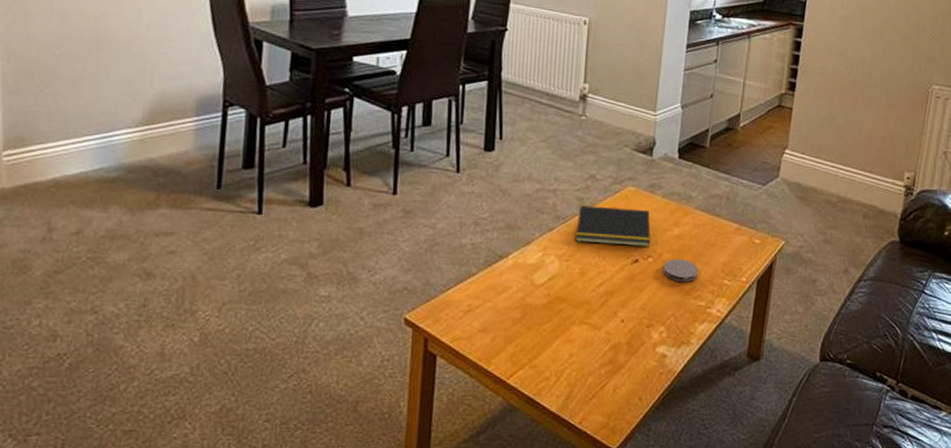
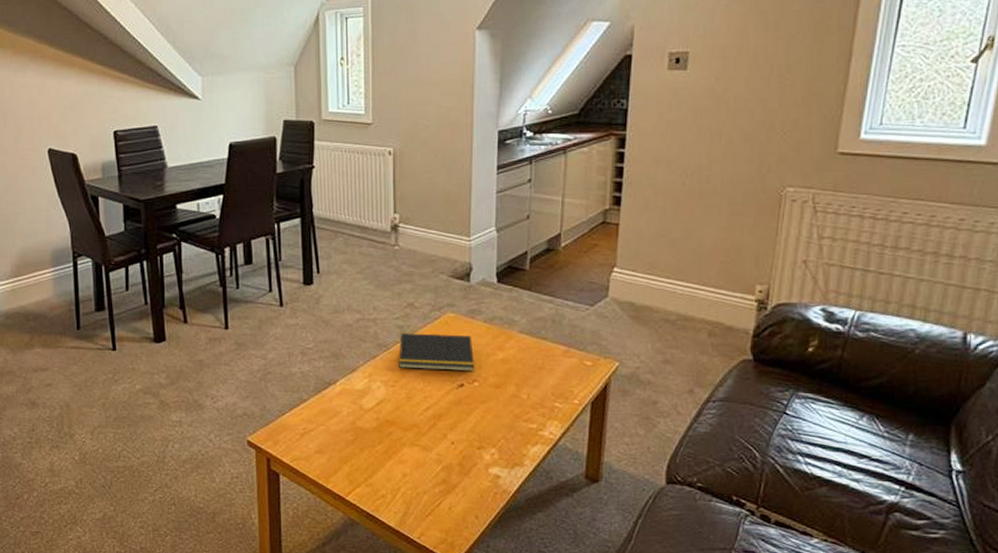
coaster: present [663,258,699,283] -> none [489,382,527,406]

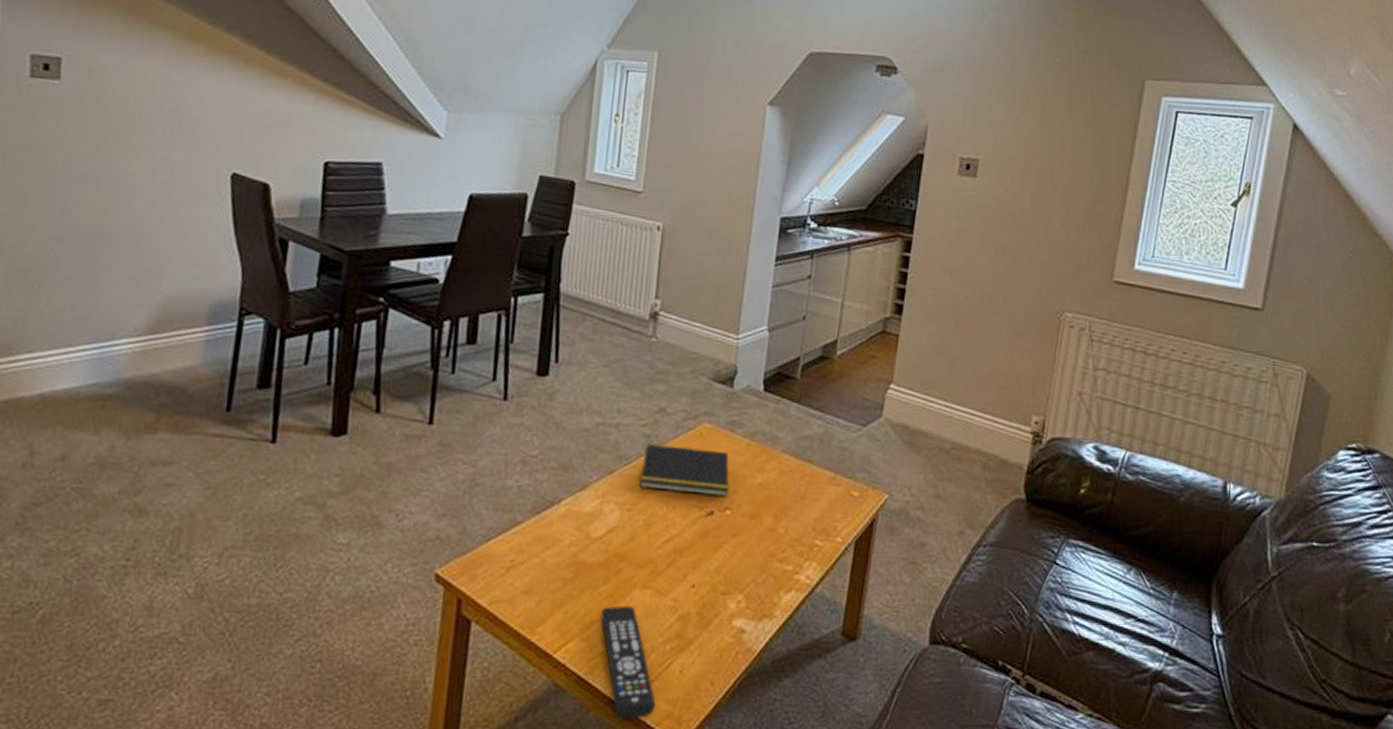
remote control: none [380,459,432,544] -> present [601,605,656,719]

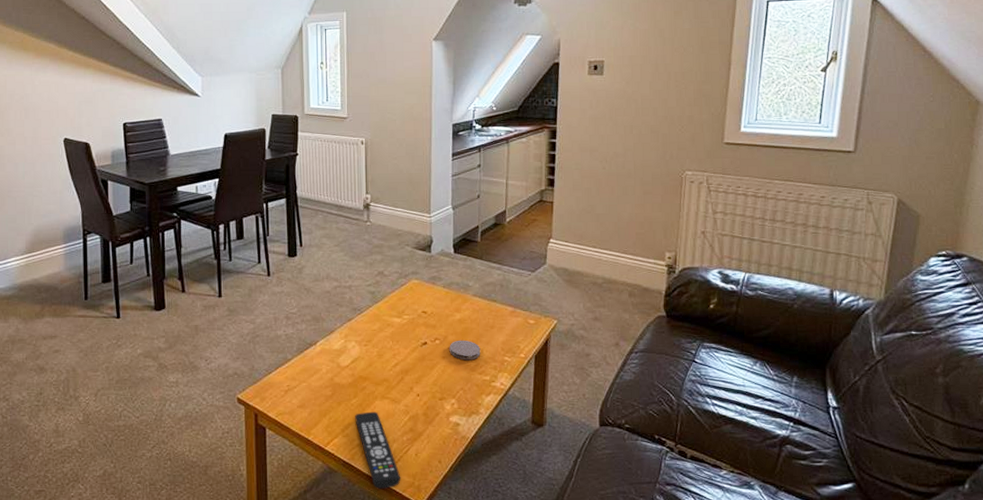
notepad: present [639,444,729,497] -> none [371,298,435,331]
coaster: none [742,511,785,542] -> present [449,340,481,361]

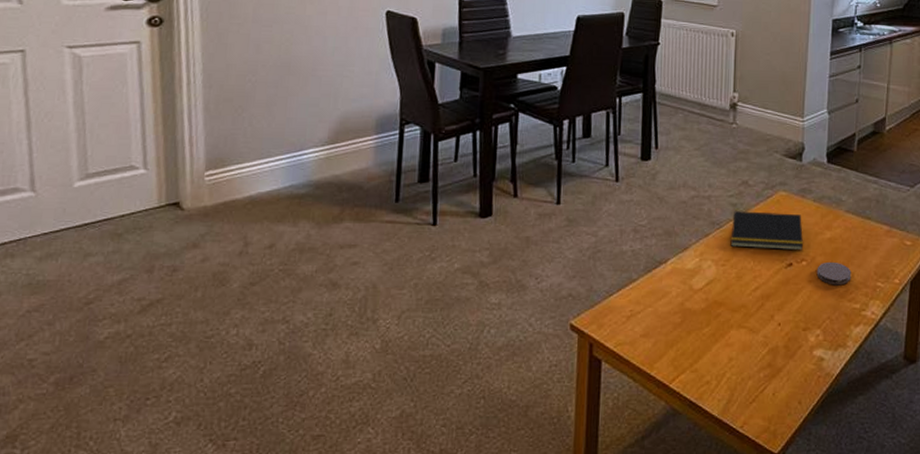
remote control: present [355,411,401,489] -> none [706,343,755,434]
notepad: none [371,298,435,331] -> present [730,211,803,251]

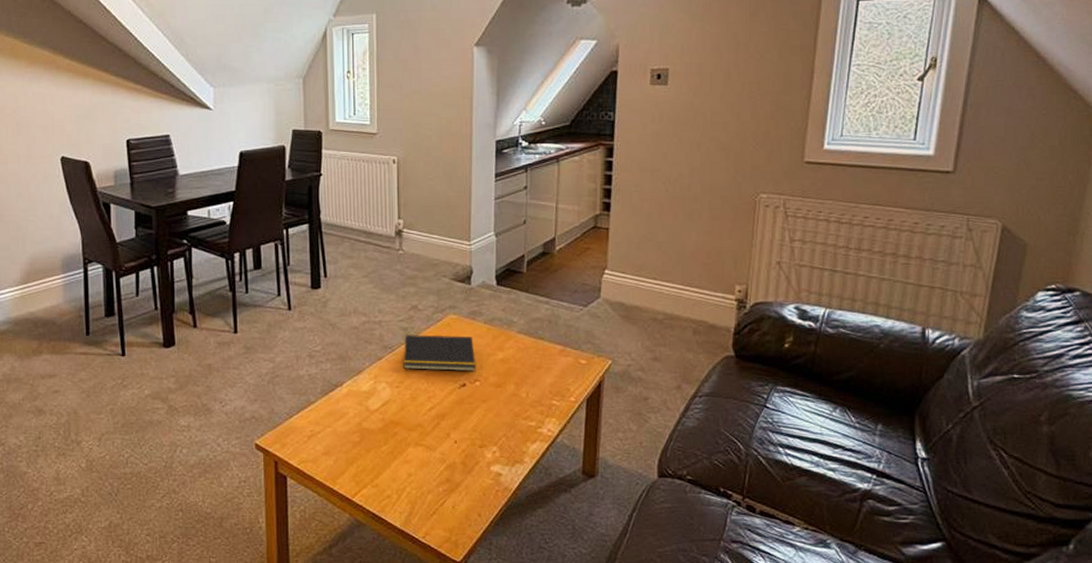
coaster: present [816,261,852,285] -> none [490,381,526,404]

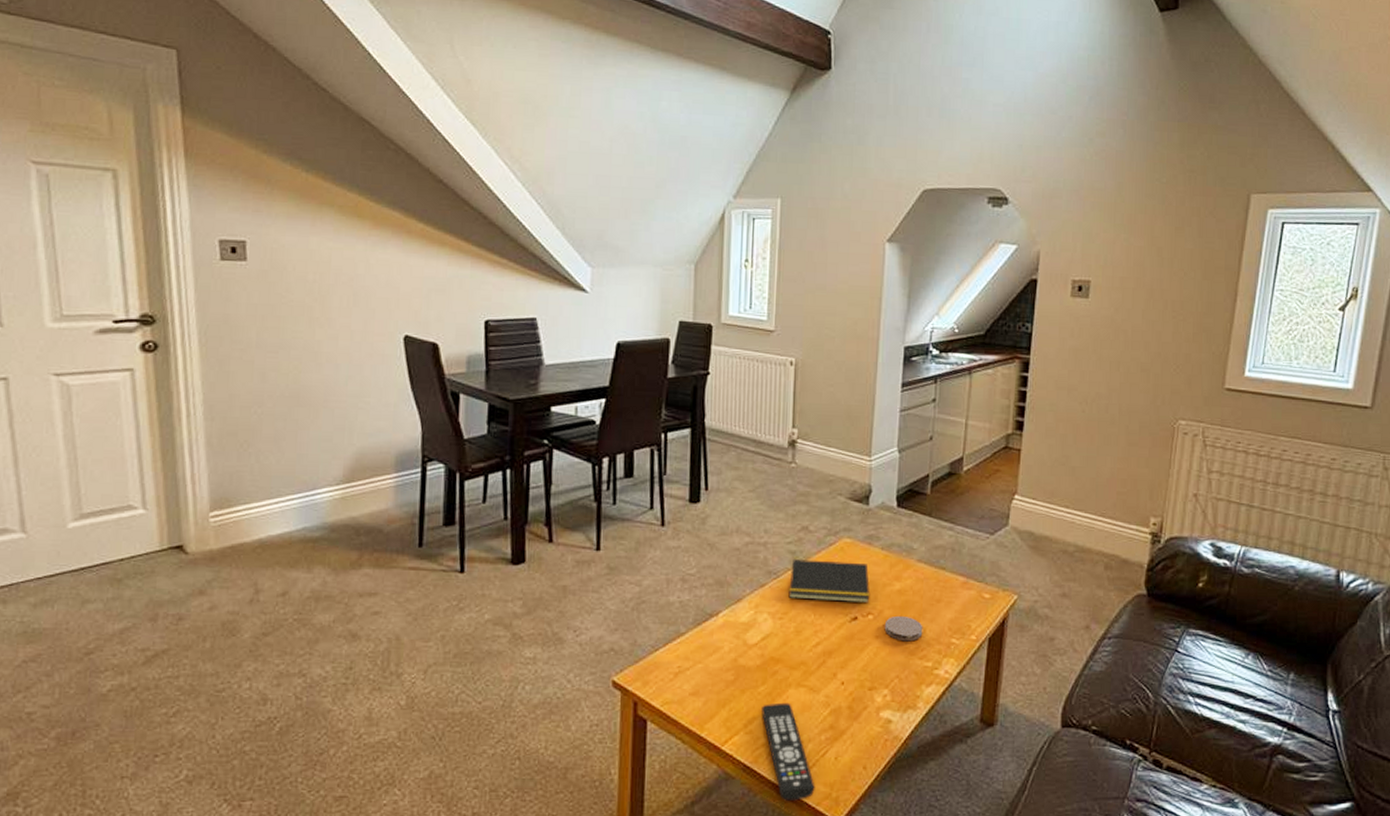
remote control: none [385,460,436,544] -> present [762,702,815,801]
coaster: none [490,381,526,404] -> present [884,615,923,642]

